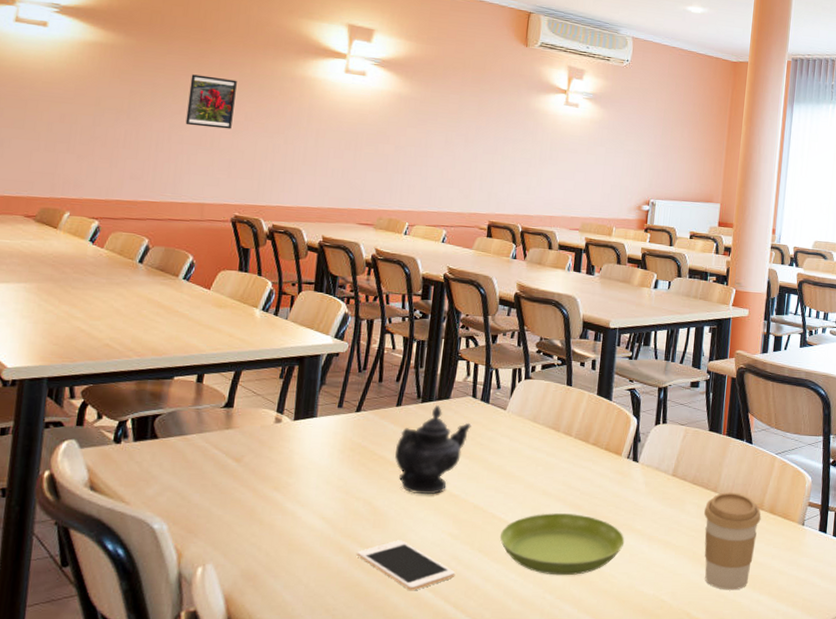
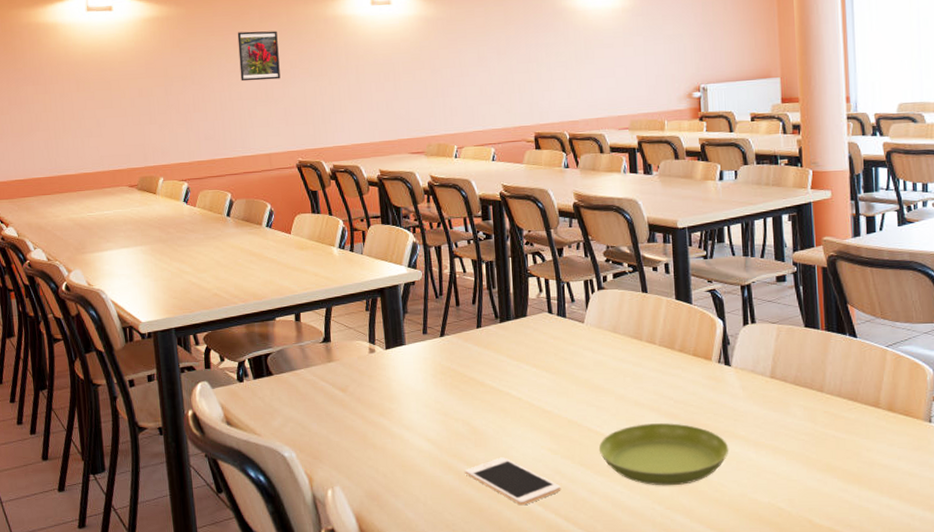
teapot: present [394,405,471,495] -> none [483,324,552,413]
coffee cup: present [704,492,761,590] -> none [812,391,879,495]

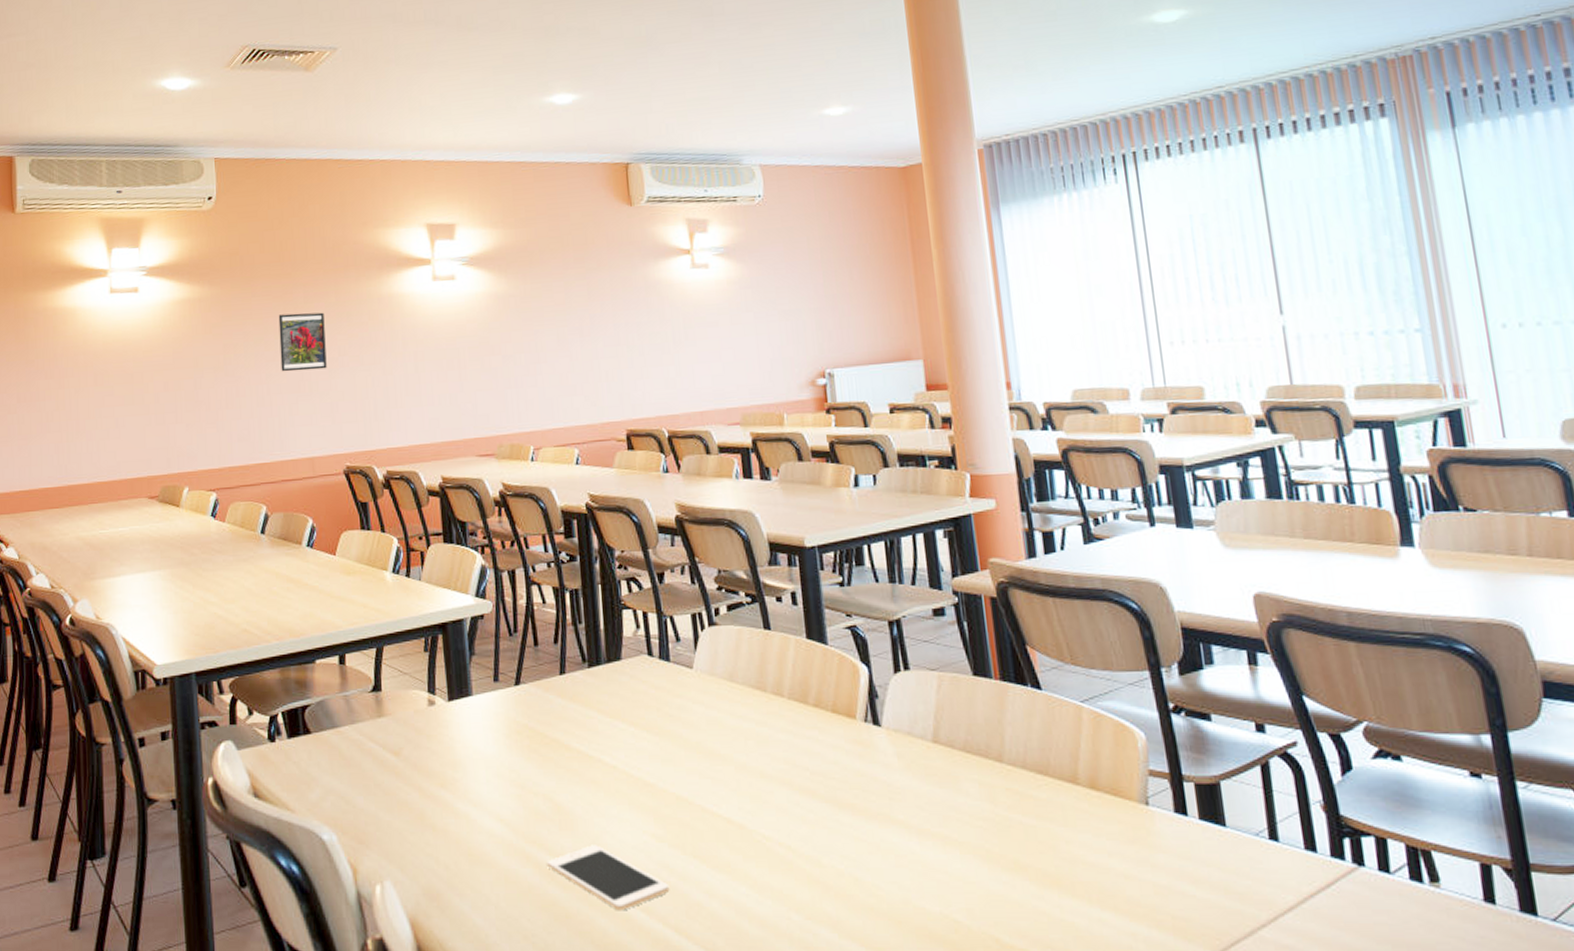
saucer: present [598,423,729,486] -> none [716,802,885,888]

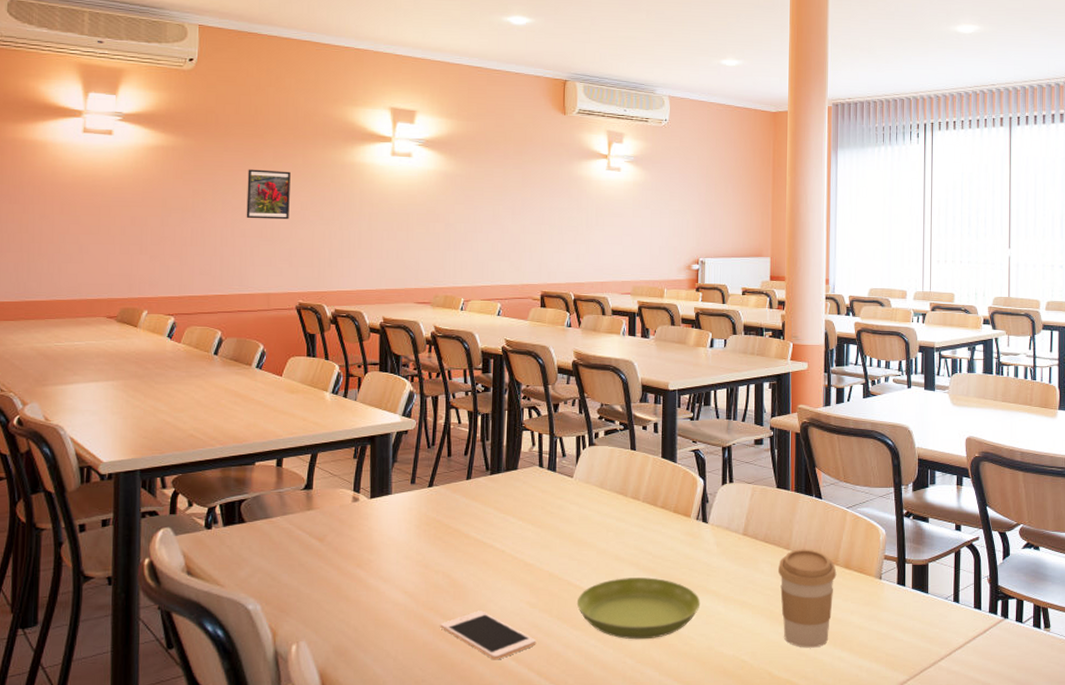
saucer: none [716,802,885,888] -> present [576,577,701,640]
coffee cup: none [990,761,1079,905] -> present [778,549,837,648]

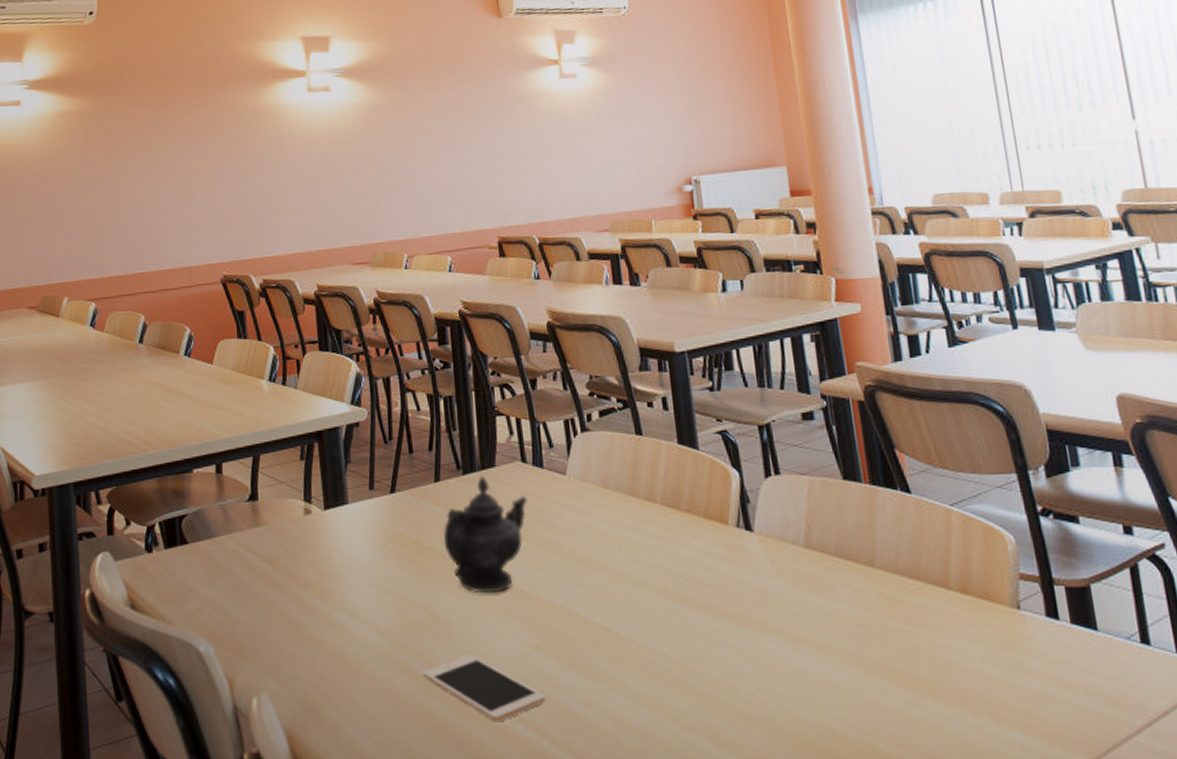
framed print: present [246,169,291,220] -> none [157,123,205,183]
teapot: none [468,477,540,565] -> present [443,476,528,594]
saucer: present [576,577,701,640] -> none [591,609,759,697]
coffee cup: present [778,549,837,648] -> none [862,566,954,712]

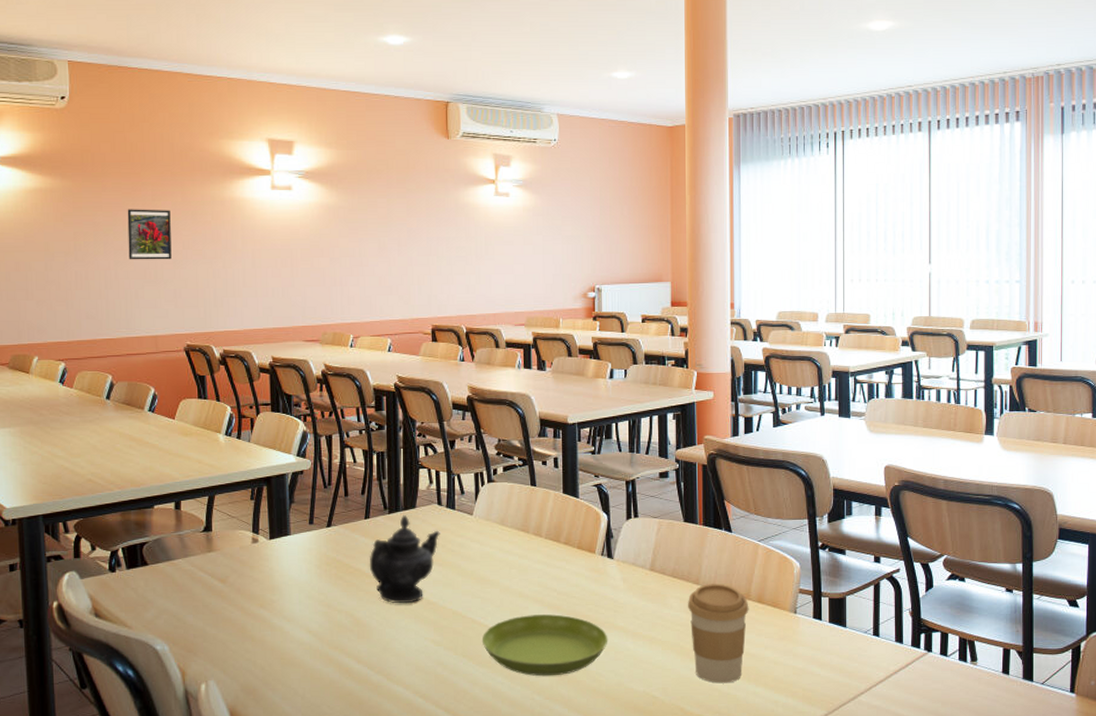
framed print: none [157,123,205,183] -> present [127,209,172,260]
cell phone: present [423,655,546,722] -> none [346,649,443,698]
saucer: none [591,609,759,697] -> present [481,614,608,677]
coffee cup: none [862,566,954,712] -> present [688,584,749,684]

